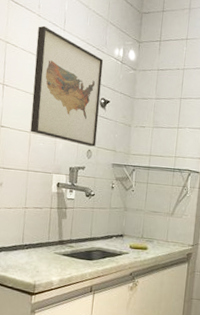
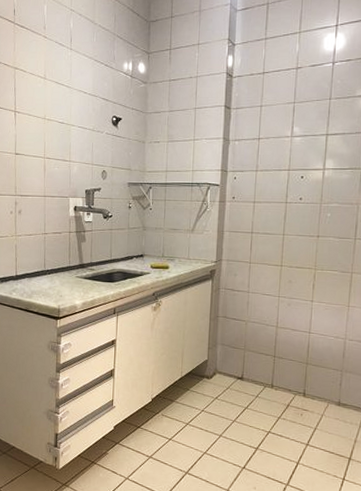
wall art: present [30,25,104,147] -> none [44,47,113,167]

